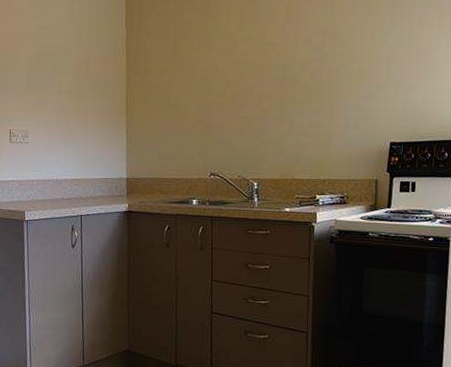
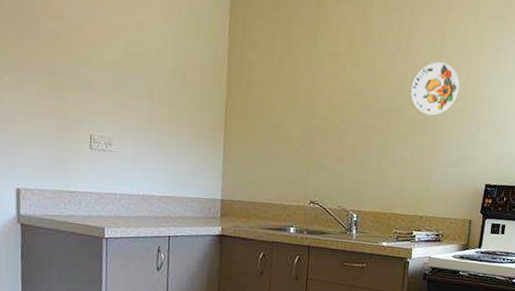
decorative plate: none [304,26,355,79] -> present [411,61,460,115]

